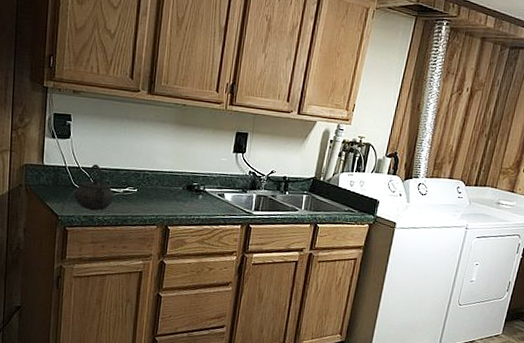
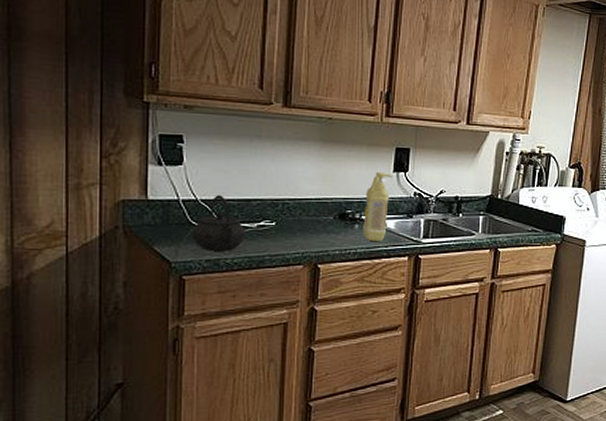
detergent: none [205,151,233,212] -> present [363,171,393,242]

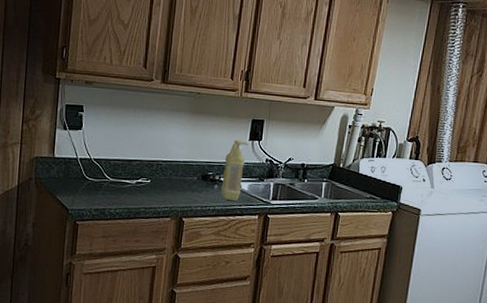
kettle: present [191,195,246,251] -> none [84,155,127,203]

